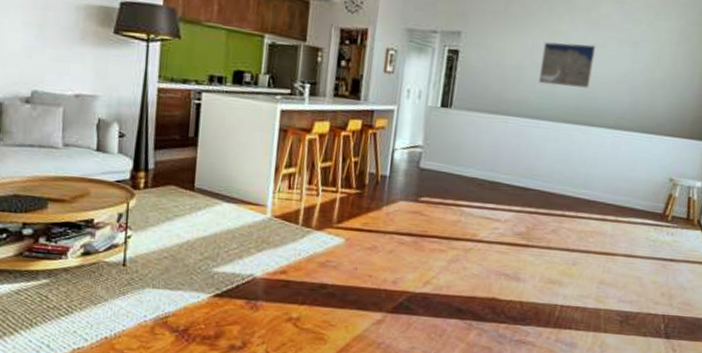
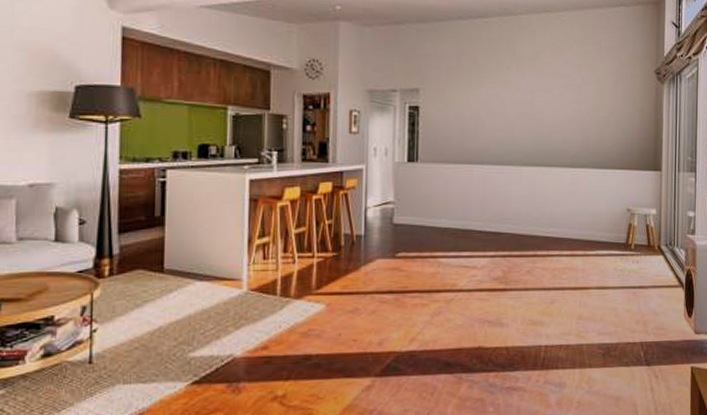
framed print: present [538,41,596,89] -> none [496,91,545,133]

